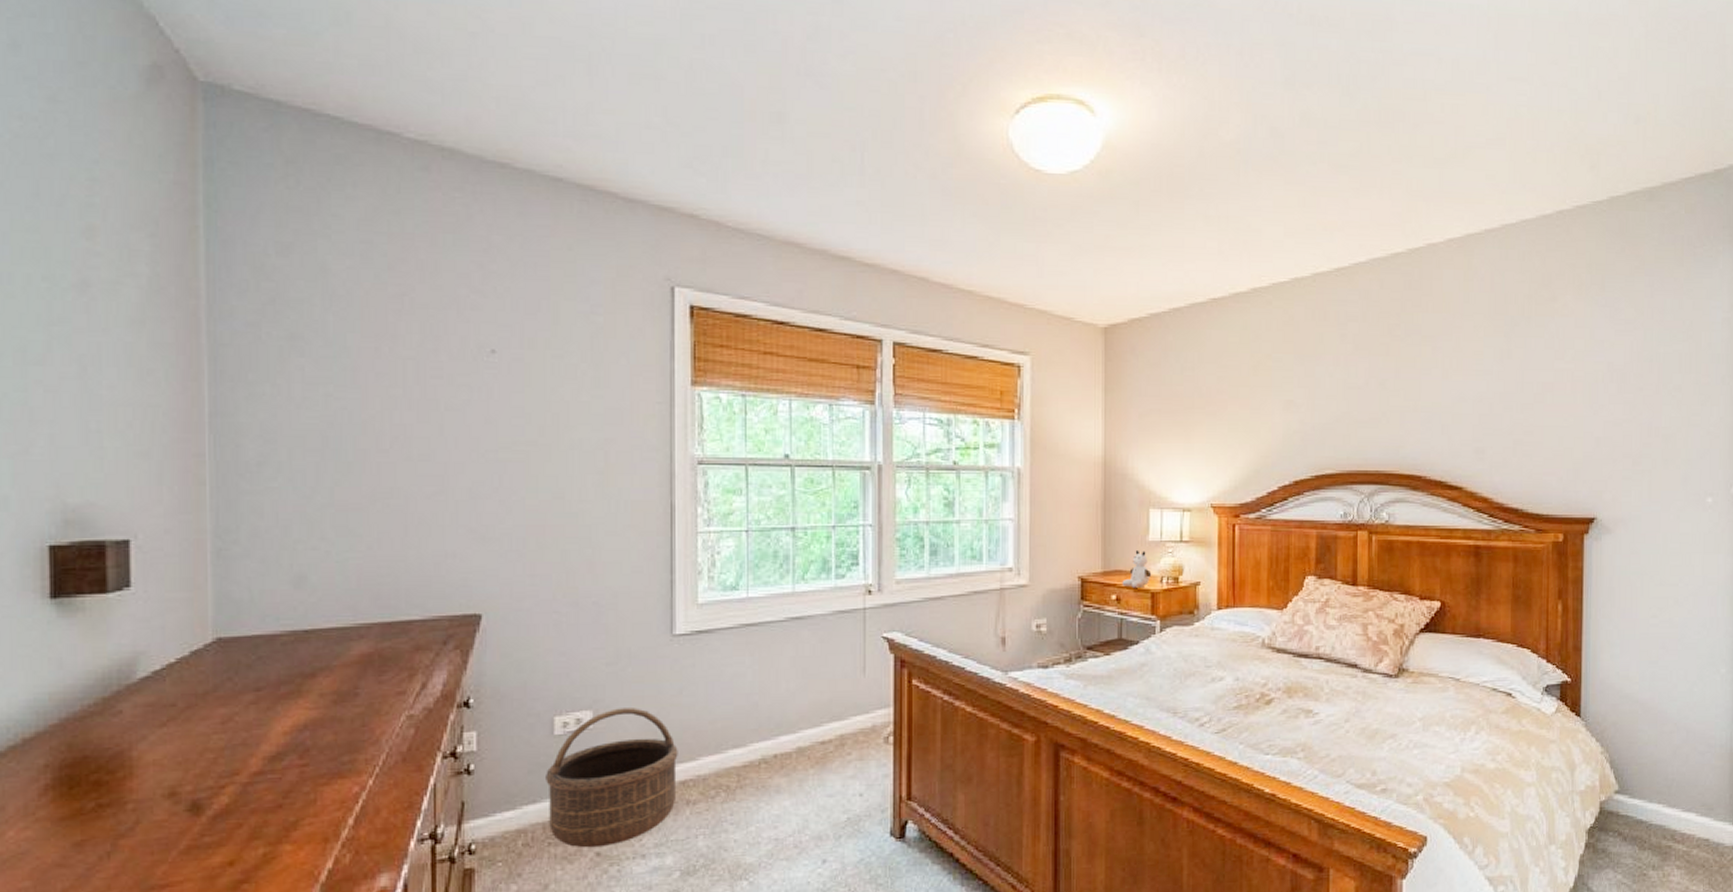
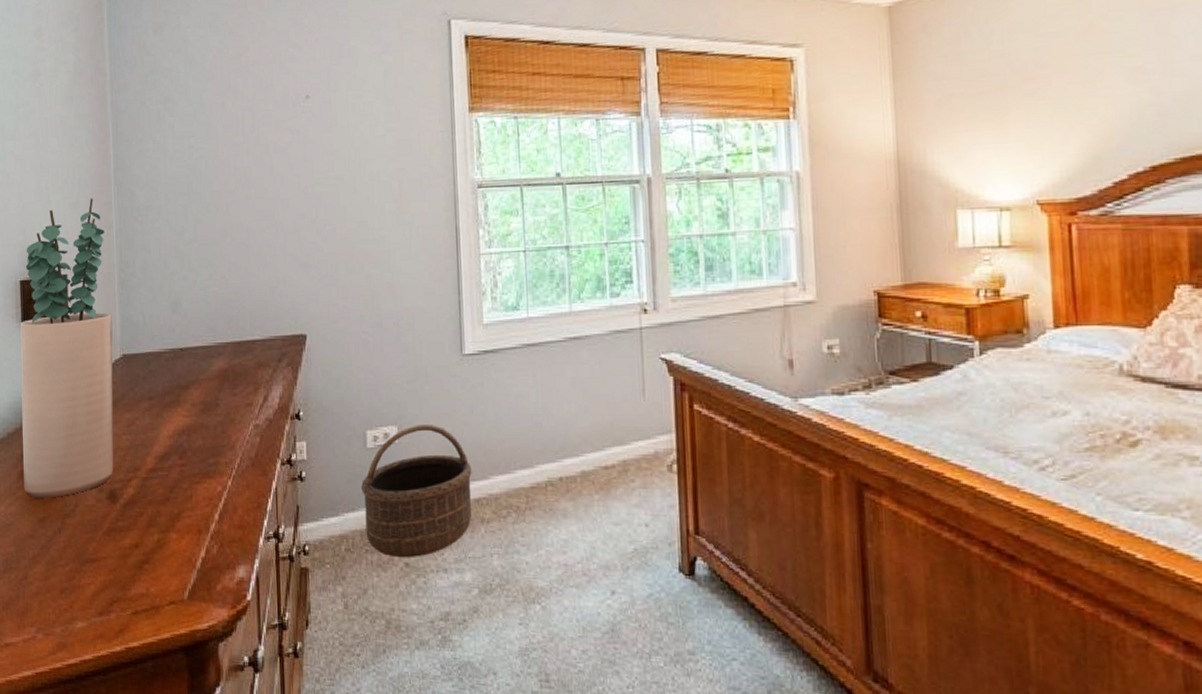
vase: none [47,447,201,817] -> present [20,198,114,498]
stuffed animal: present [1122,549,1152,588] -> none [928,258,965,303]

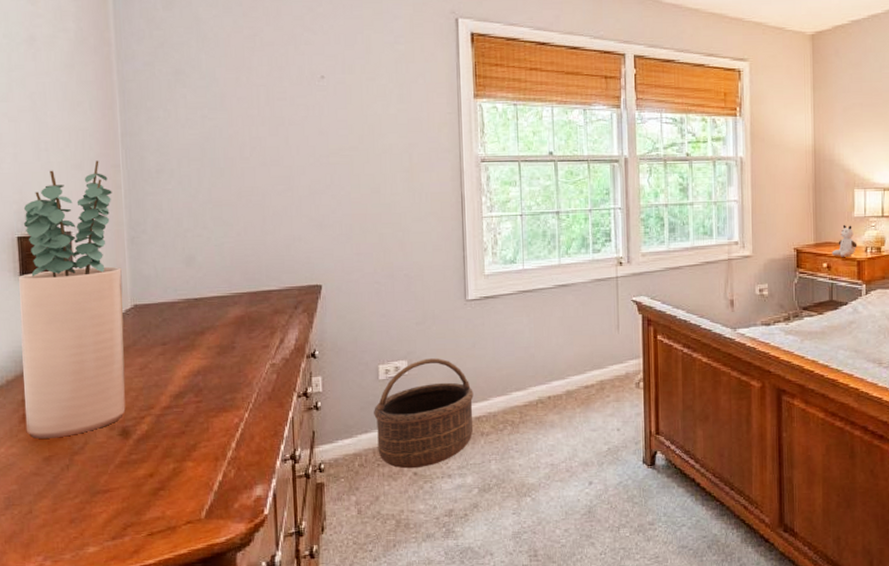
stuffed animal: none [928,258,965,303] -> present [832,224,857,257]

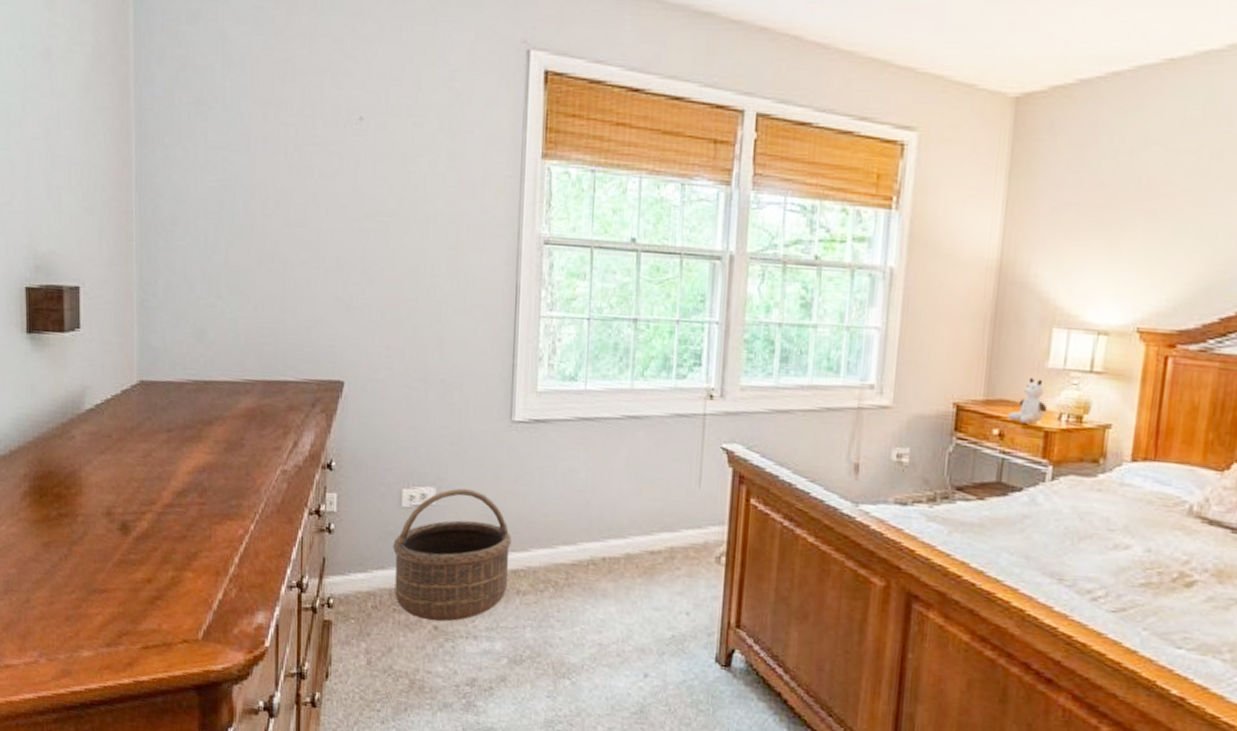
vase: present [19,160,126,439] -> none [25,204,129,523]

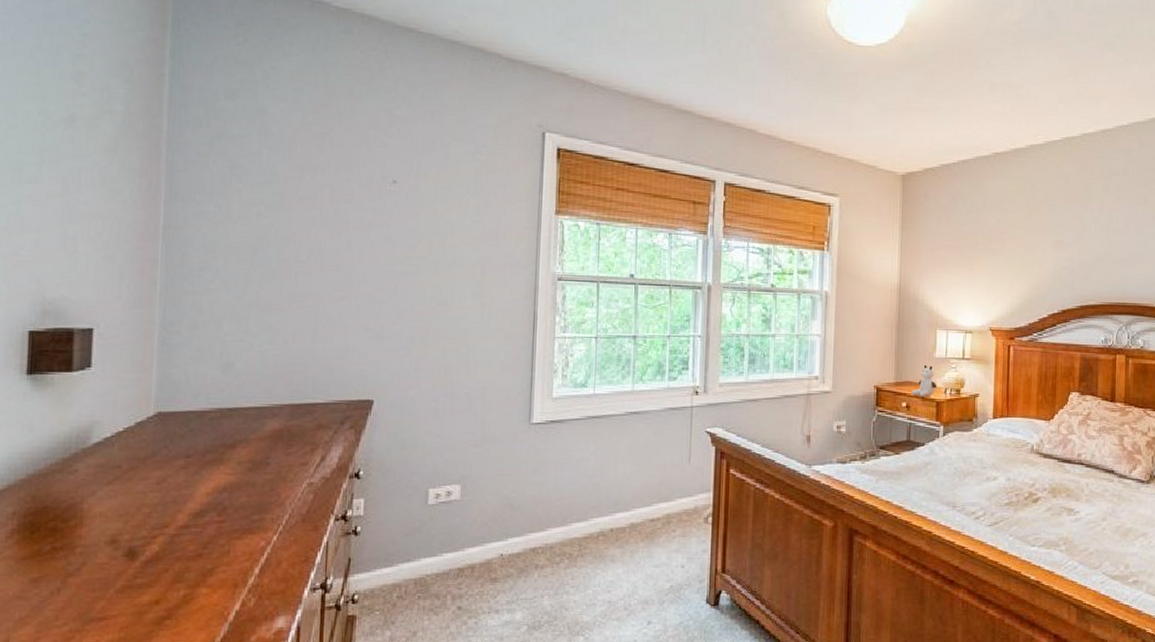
basket: present [393,488,512,622] -> none [419,484,530,602]

